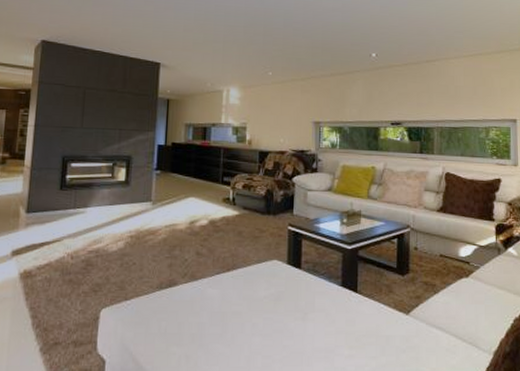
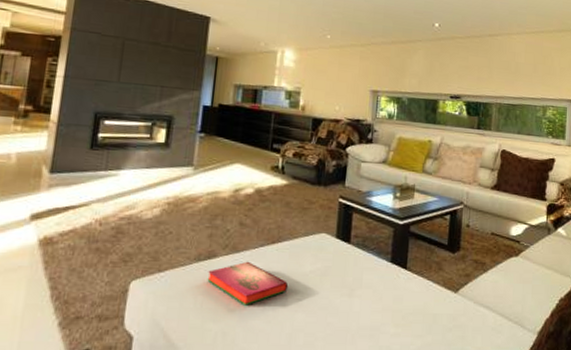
hardback book: none [169,288,244,330] -> present [207,261,288,306]

